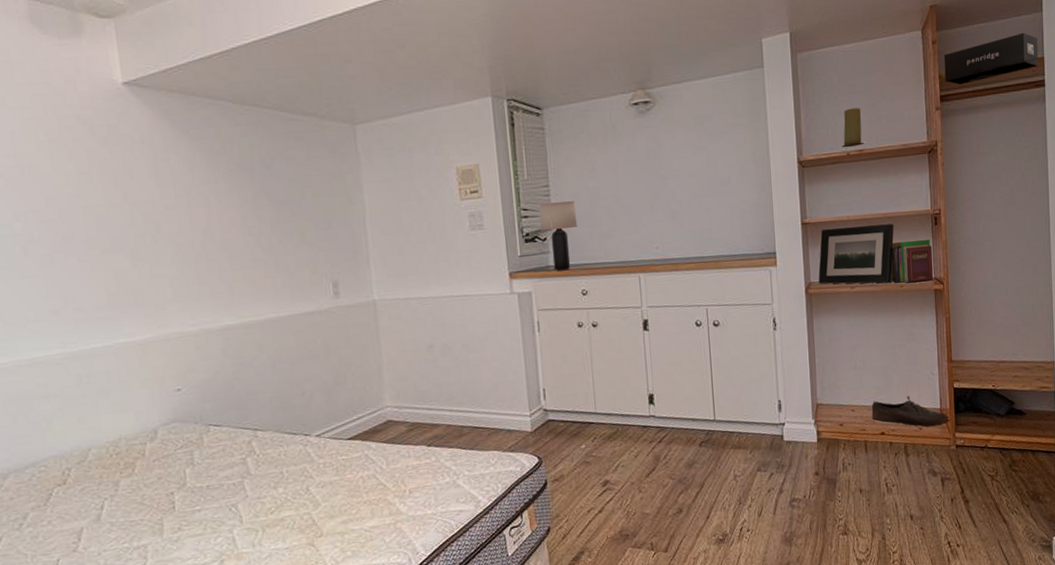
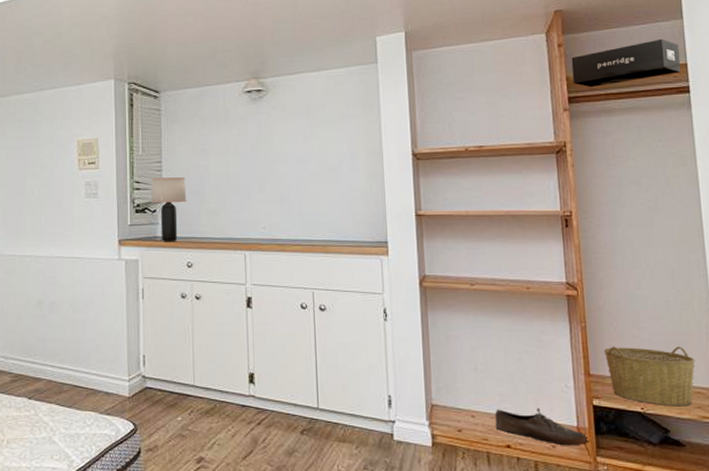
picture frame: present [818,224,894,285] -> none [433,222,519,283]
candle: present [841,108,864,148] -> none [459,105,484,143]
books: present [890,239,933,283] -> none [514,241,565,286]
basket: none [964,326,1038,381] -> present [604,346,696,407]

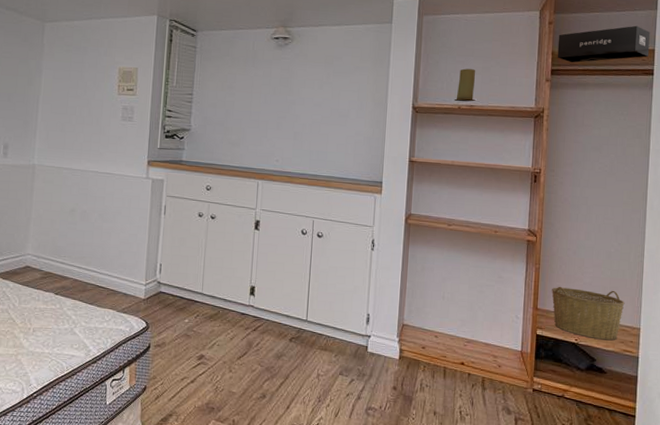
table lamp: present [150,177,187,241] -> none [179,108,212,166]
candle: none [459,105,484,143] -> present [454,68,476,102]
shoe: present [494,408,590,446] -> none [453,332,530,367]

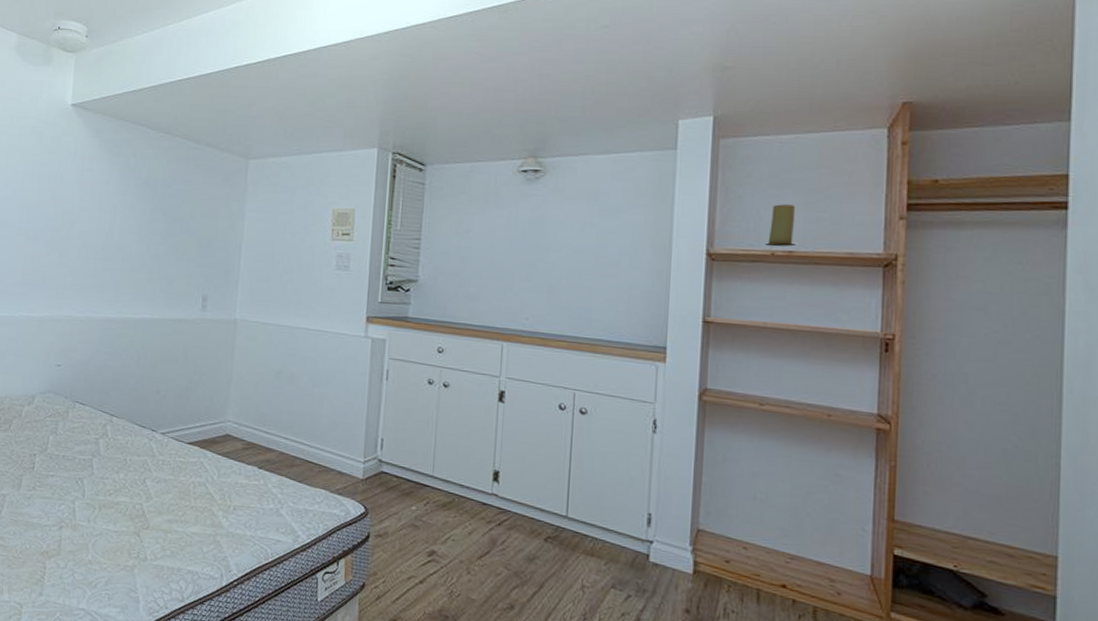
basket: present [552,286,625,341] -> none [915,492,1032,571]
box: present [557,25,650,63] -> none [915,143,1061,195]

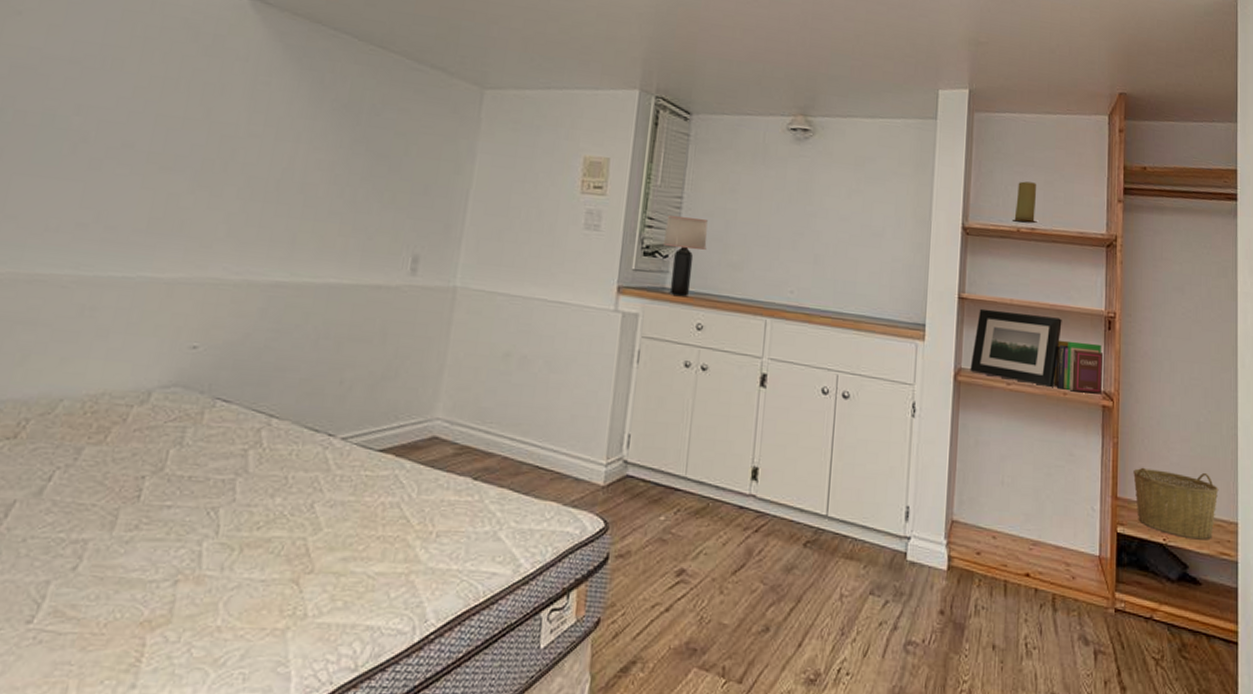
table lamp: none [404,255,445,324] -> present [662,215,708,296]
picture frame: none [716,331,826,408] -> present [970,308,1062,387]
books: none [814,362,877,417] -> present [1052,340,1103,394]
basket: none [915,492,1032,571] -> present [1133,467,1219,540]

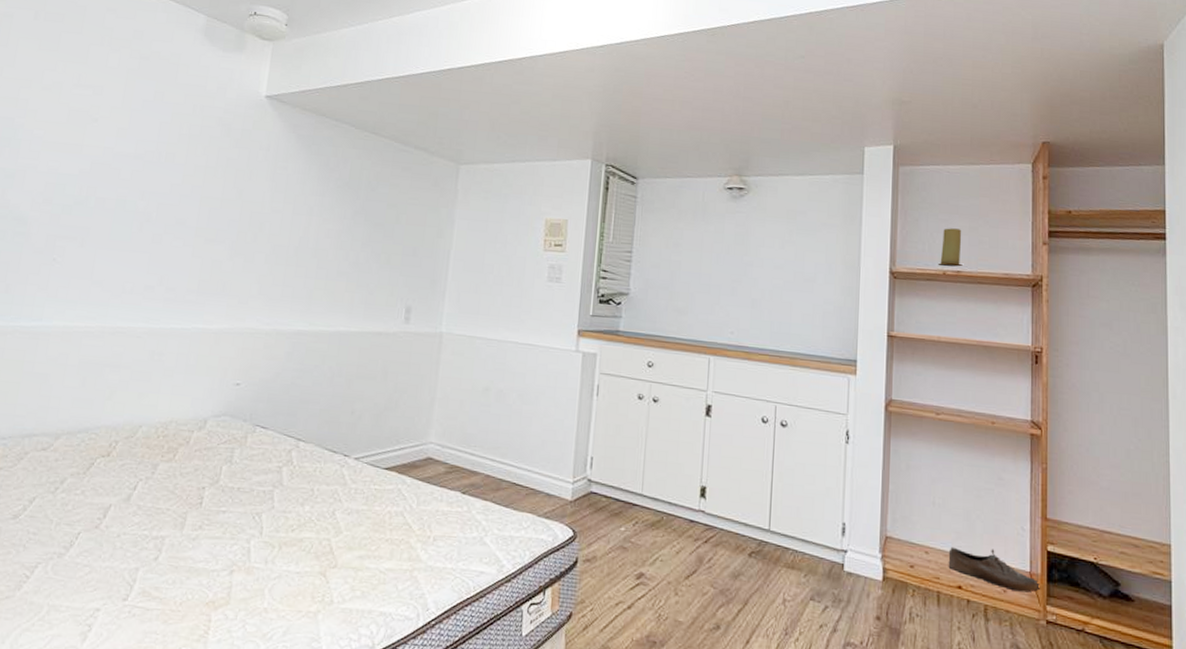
table lamp: present [662,215,708,296] -> none [616,268,655,338]
picture frame: present [970,308,1062,387] -> none [900,345,989,417]
shoe: none [1016,530,1110,579] -> present [948,546,1041,592]
books: present [1052,340,1103,394] -> none [980,373,1030,424]
basket: present [1133,467,1219,540] -> none [1063,491,1151,560]

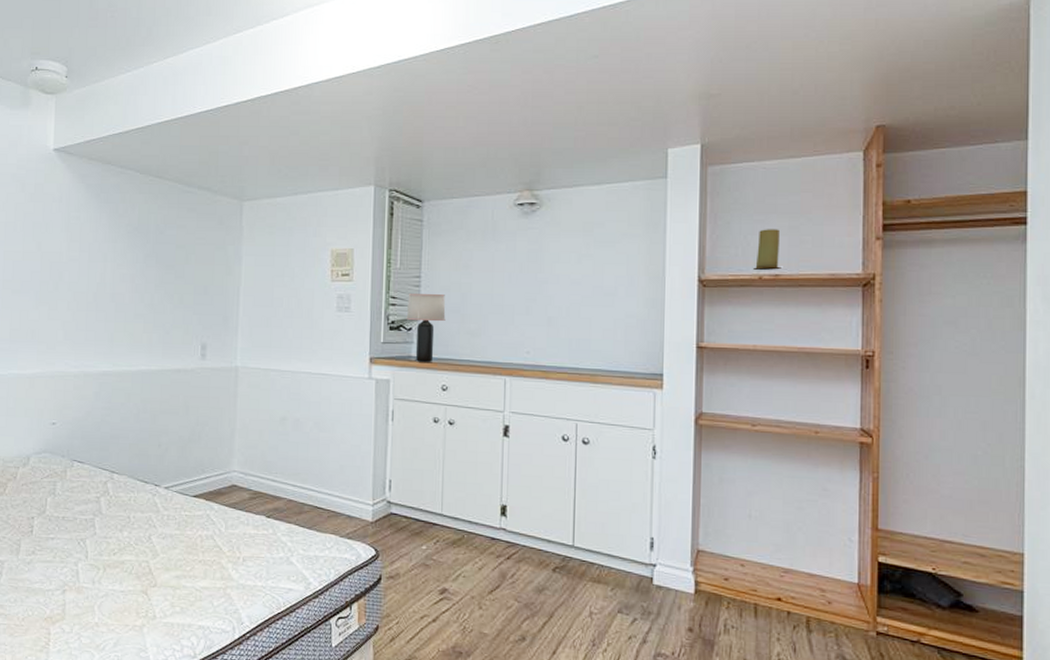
table lamp: none [616,268,655,338] -> present [406,294,446,362]
shoe: present [948,546,1041,592] -> none [766,559,871,604]

